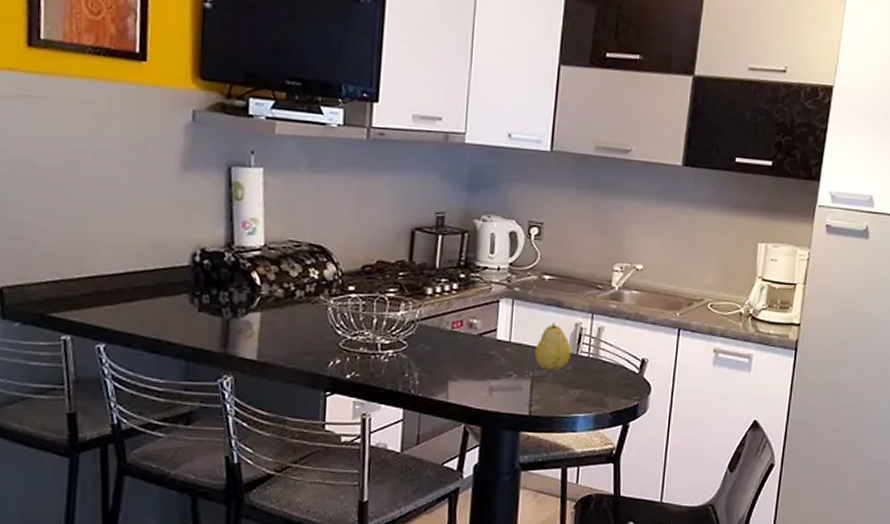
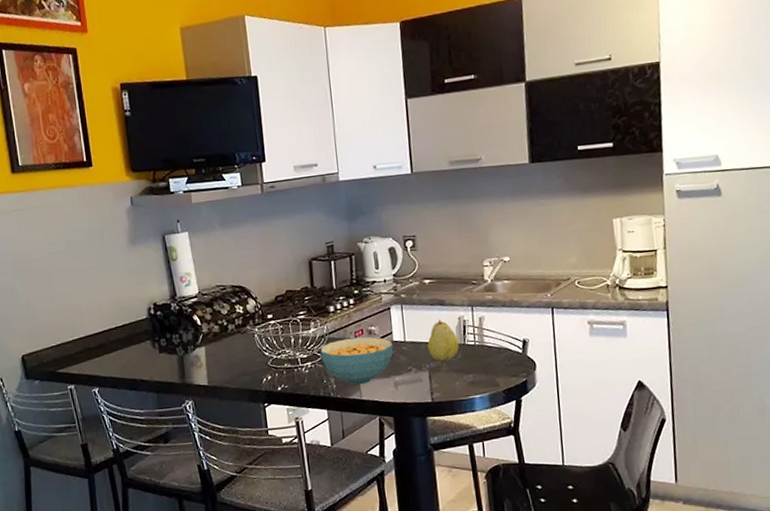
cereal bowl: none [407,328,495,385] -> present [320,337,394,385]

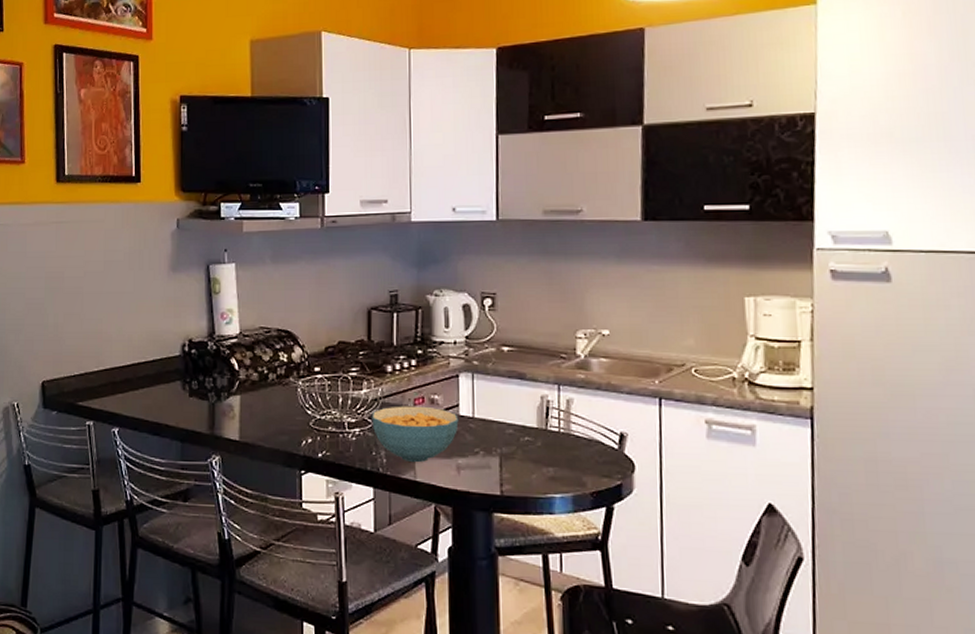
fruit: present [427,319,459,361] -> none [500,396,539,447]

